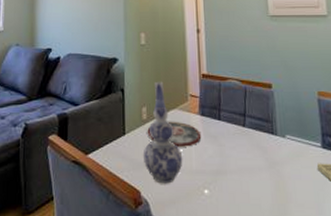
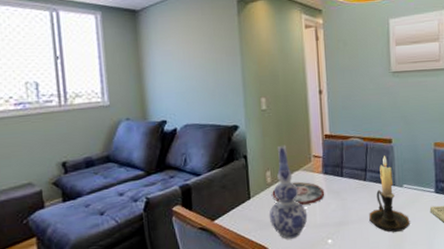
candle holder: none [249,101,295,189] -> present [369,156,410,232]

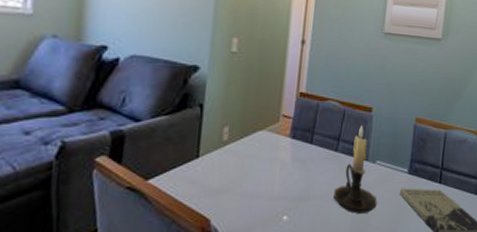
vase: present [268,145,308,239] -> none [217,97,265,211]
plate: present [272,181,325,205] -> none [226,143,289,172]

